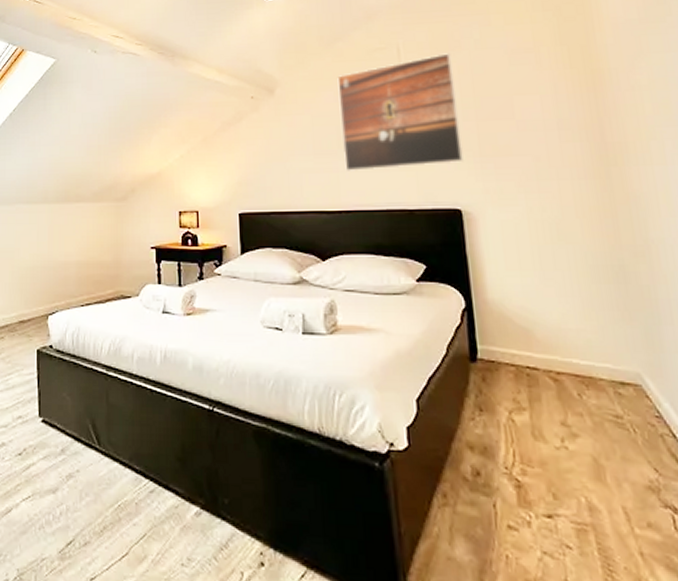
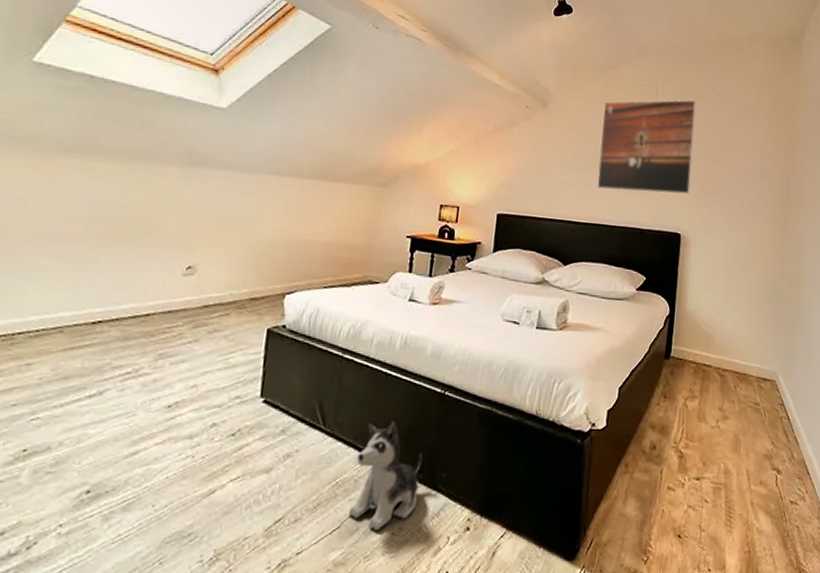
plush toy: none [134,441,202,559] -> present [348,421,423,530]

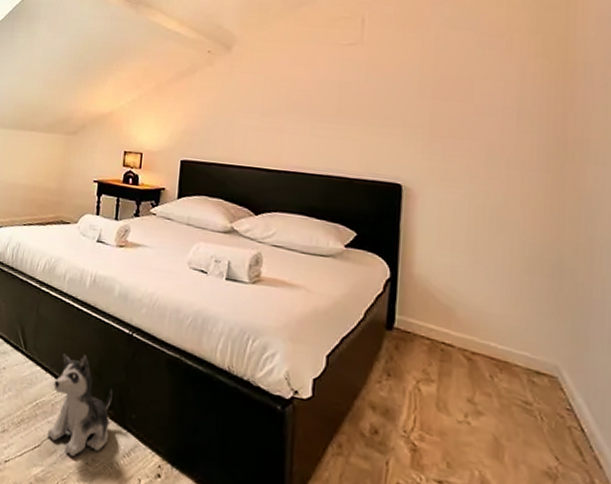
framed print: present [596,99,697,195] -> none [291,29,417,139]

